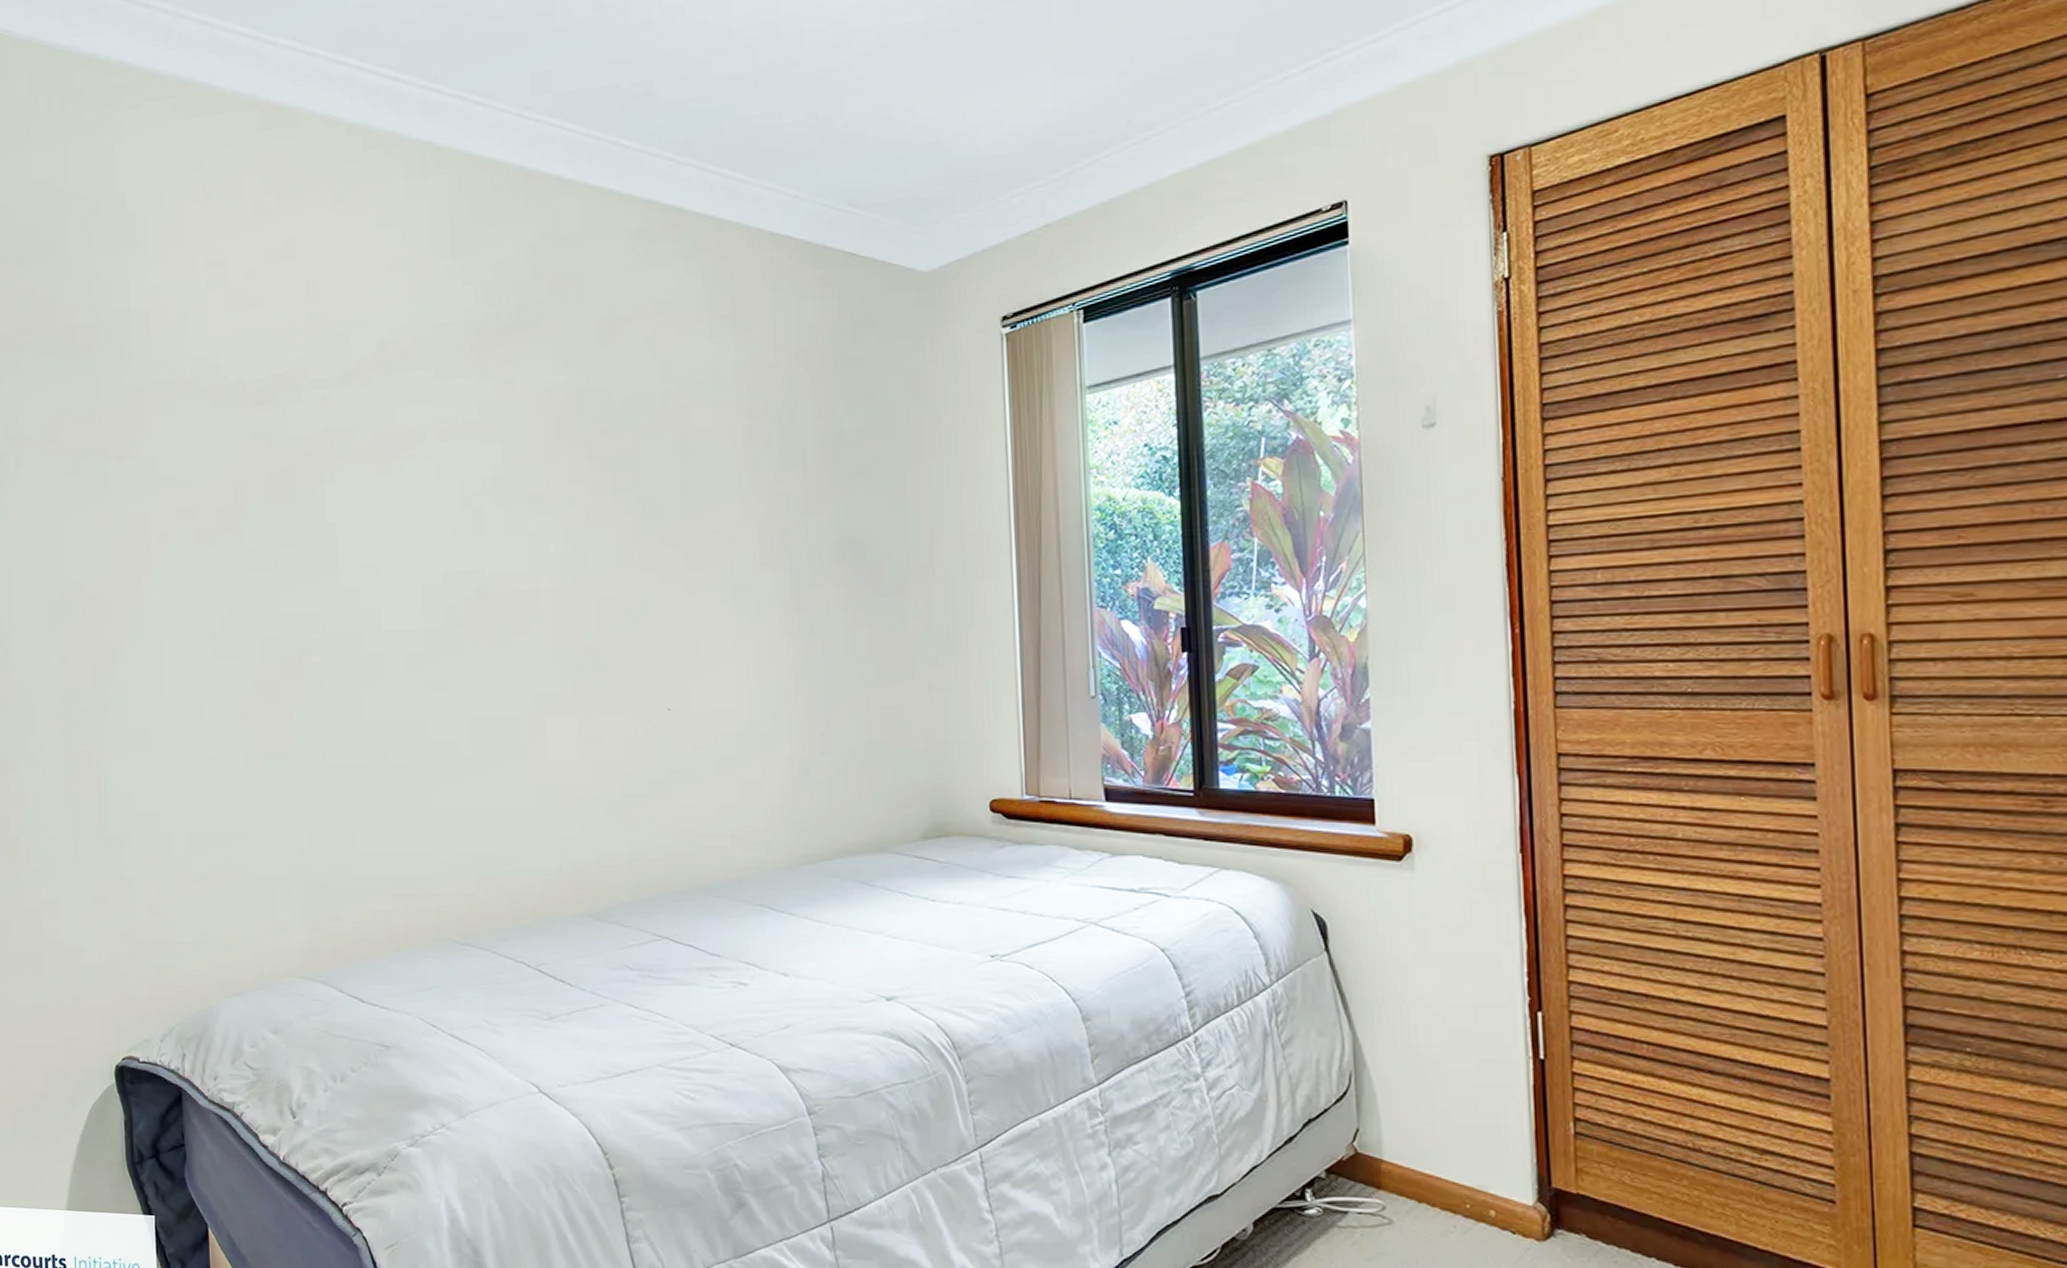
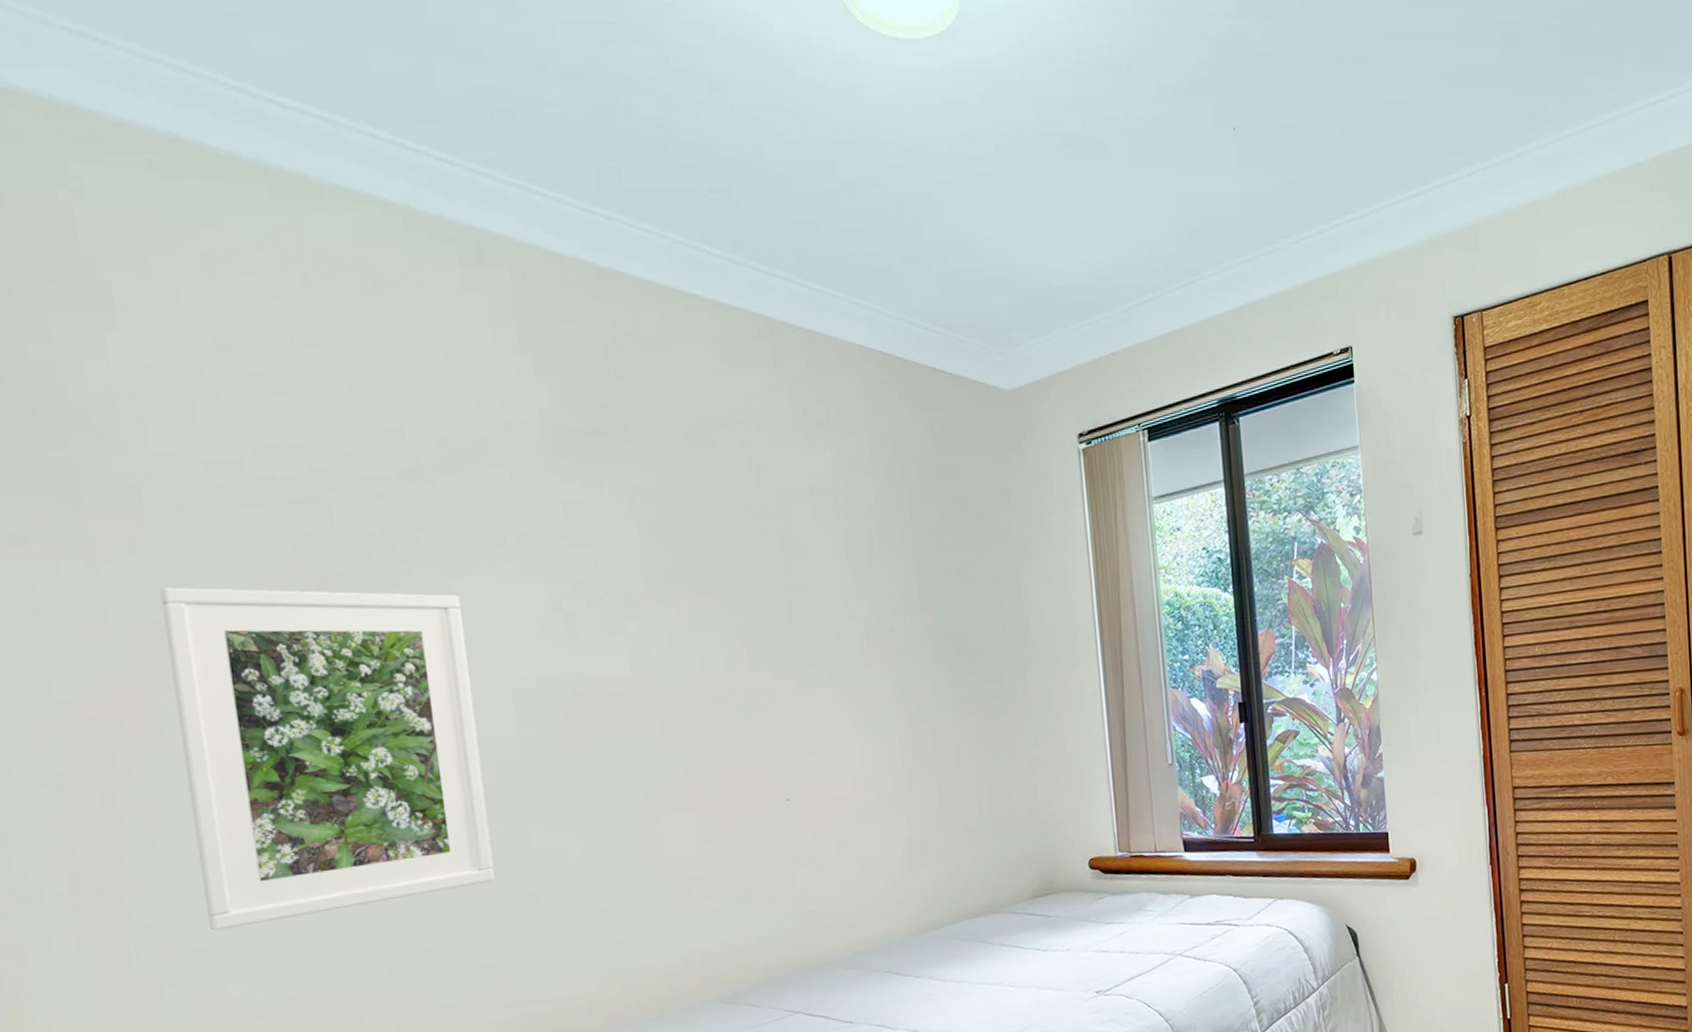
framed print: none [149,480,394,797] -> present [159,586,495,931]

